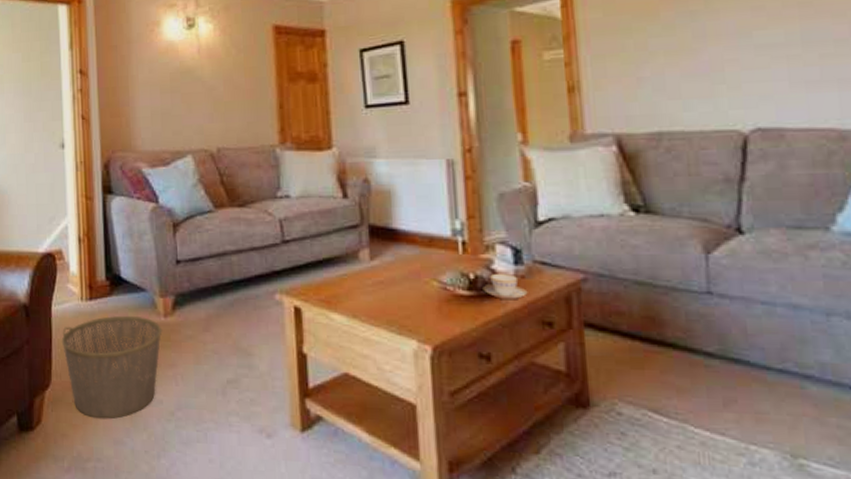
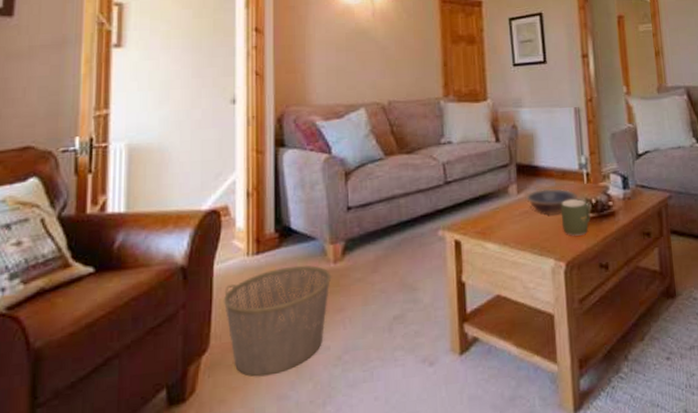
bowl: none [380,256,449,287] -> present [525,188,577,214]
mug: none [425,272,467,316] -> present [560,199,591,236]
teacup: present [483,274,528,300] -> none [601,197,633,219]

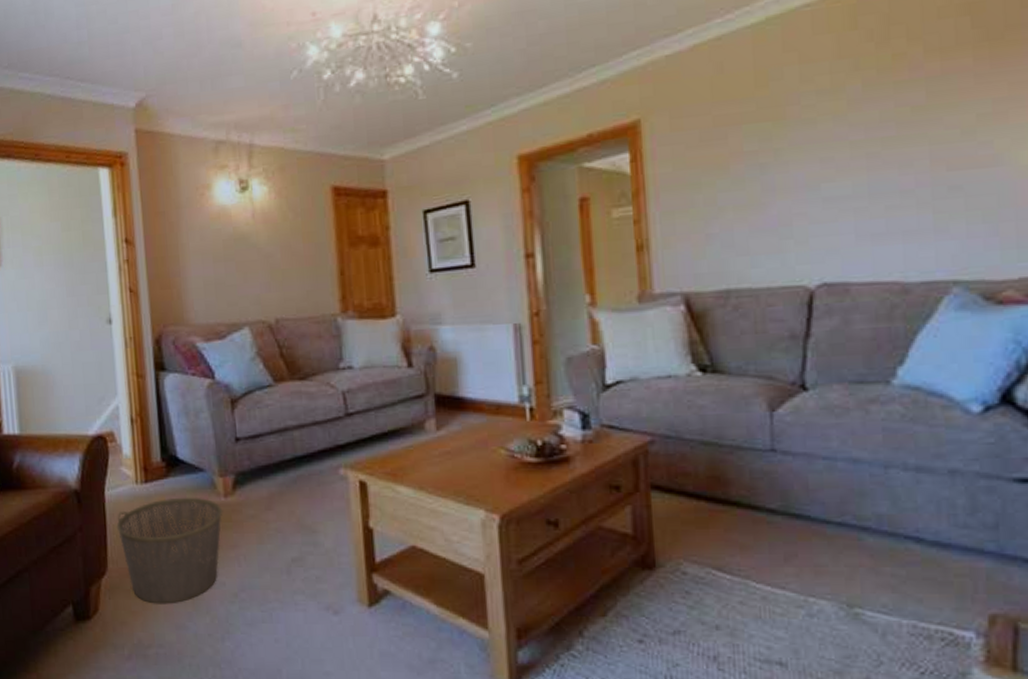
bowl: present [525,188,577,214] -> none [446,425,517,456]
mug: present [560,199,591,236] -> none [493,440,535,484]

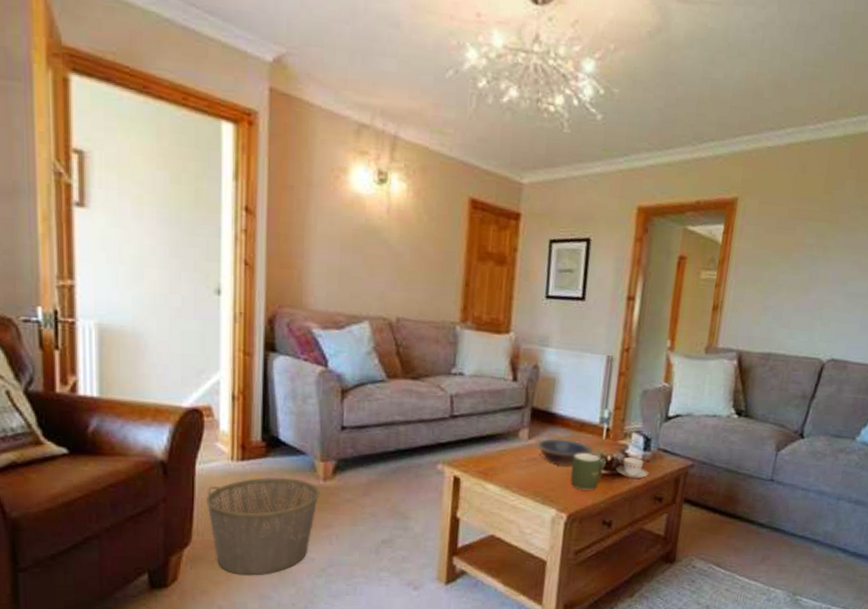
bowl: none [446,425,517,456] -> present [535,437,593,465]
mug: none [493,440,535,484] -> present [570,453,604,491]
teacup: none [550,439,596,466] -> present [615,457,649,480]

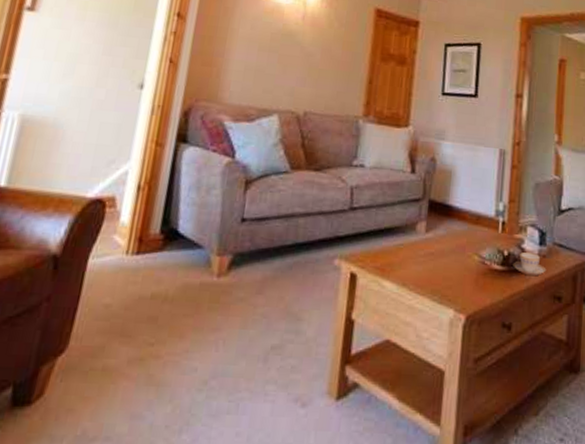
basket: present [205,476,321,576] -> none [90,272,213,390]
bowl: present [535,437,593,465] -> none [433,231,489,261]
mug: present [570,453,604,491] -> none [467,247,501,289]

